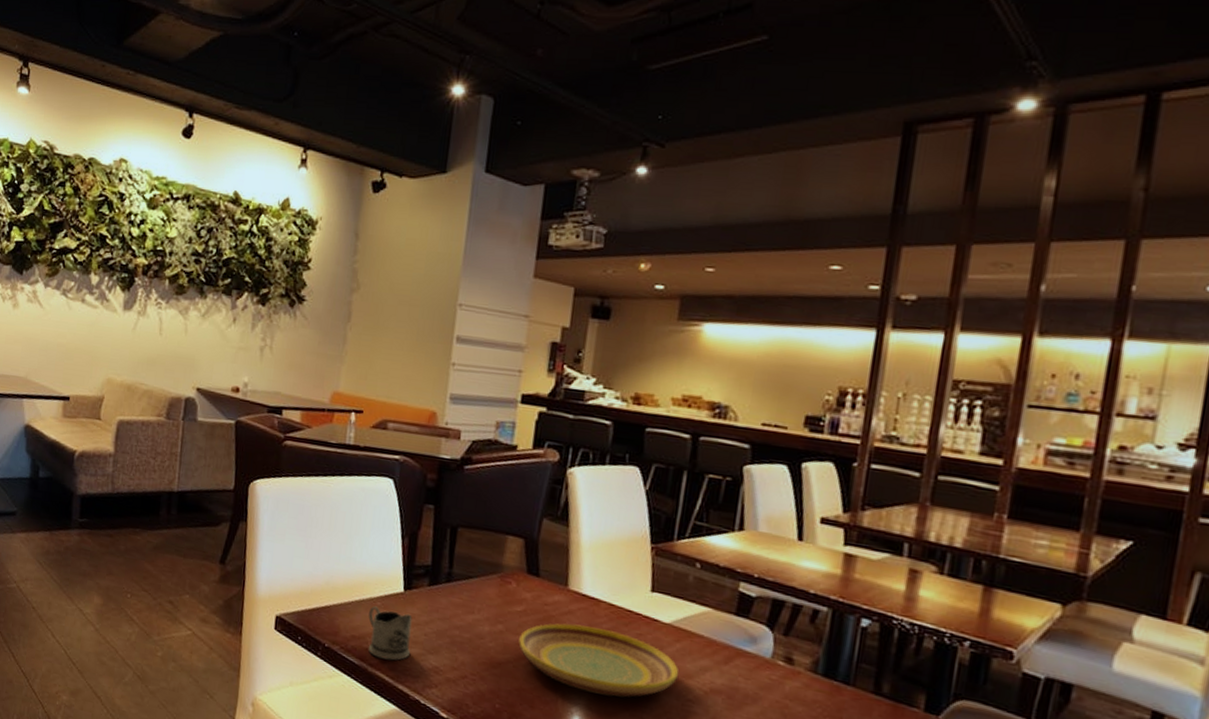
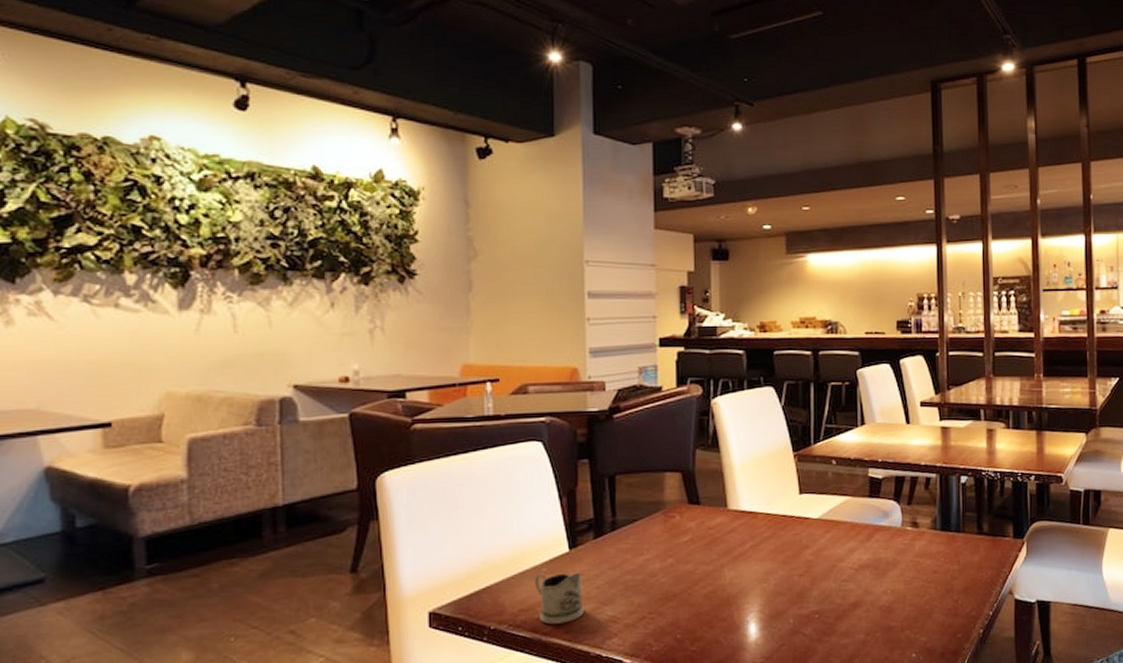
plate: present [519,623,679,698] -> none [690,537,833,599]

